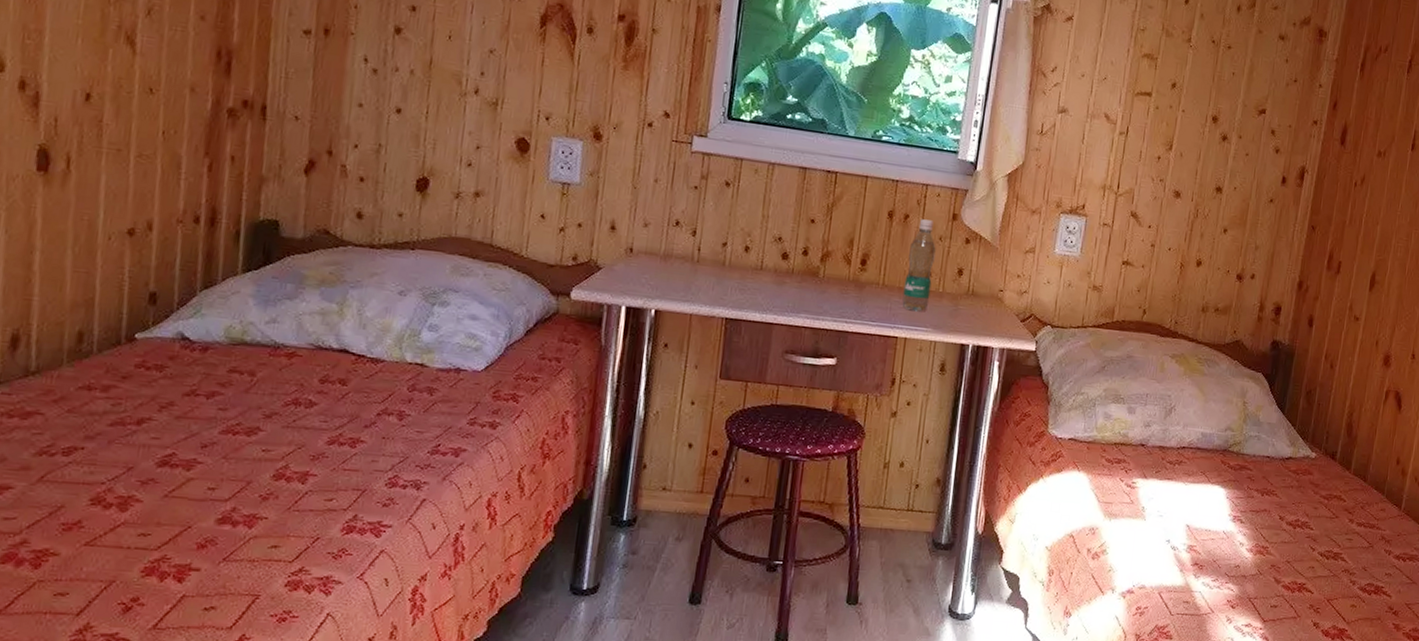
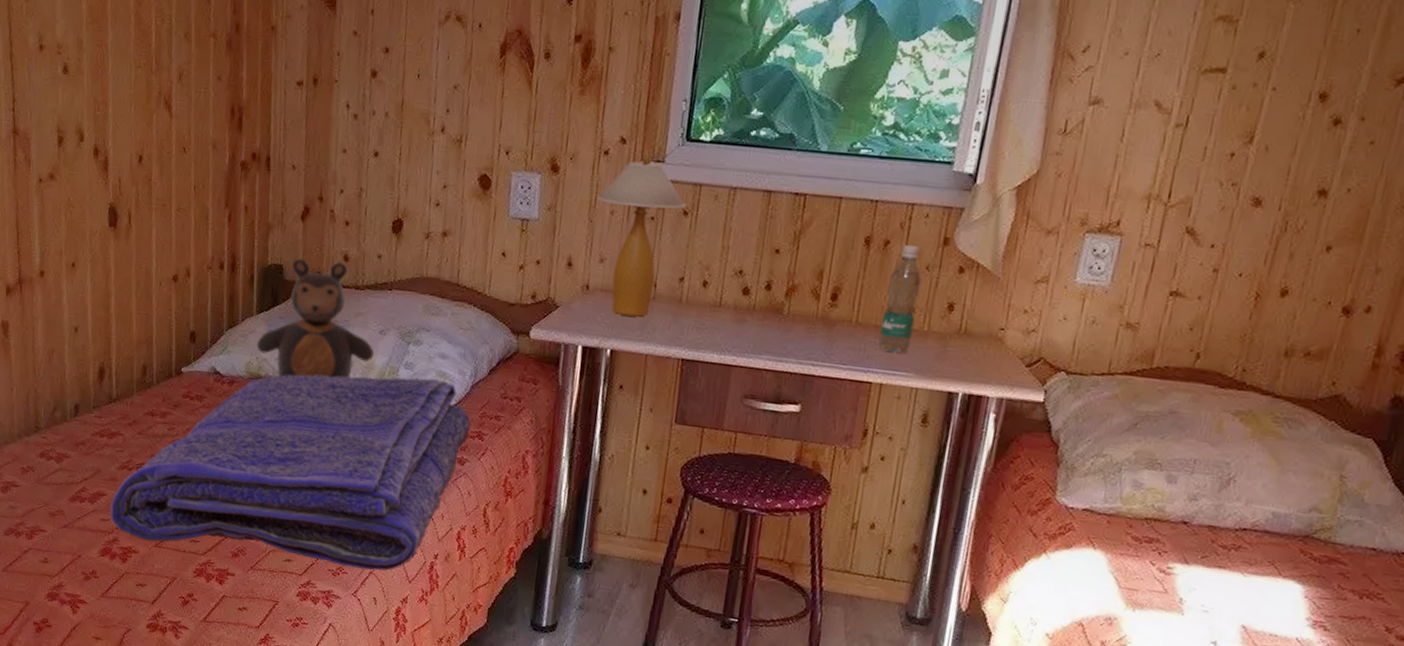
towel: none [17,339,505,549] -> present [110,374,472,571]
teddy bear: none [240,215,392,343] -> present [256,259,375,379]
table lamp: none [640,125,728,279] -> present [597,150,686,317]

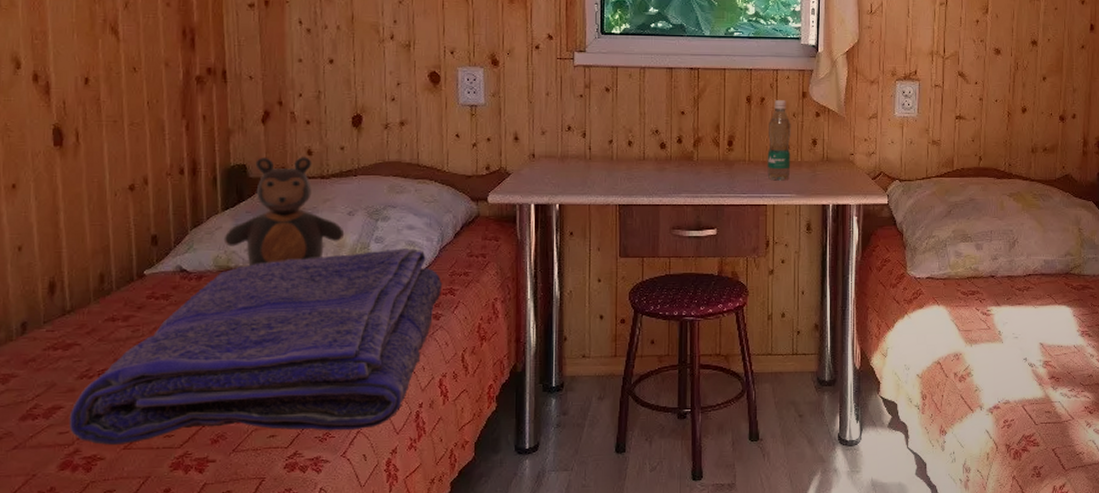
table lamp: present [597,150,686,317] -> none [533,43,607,175]

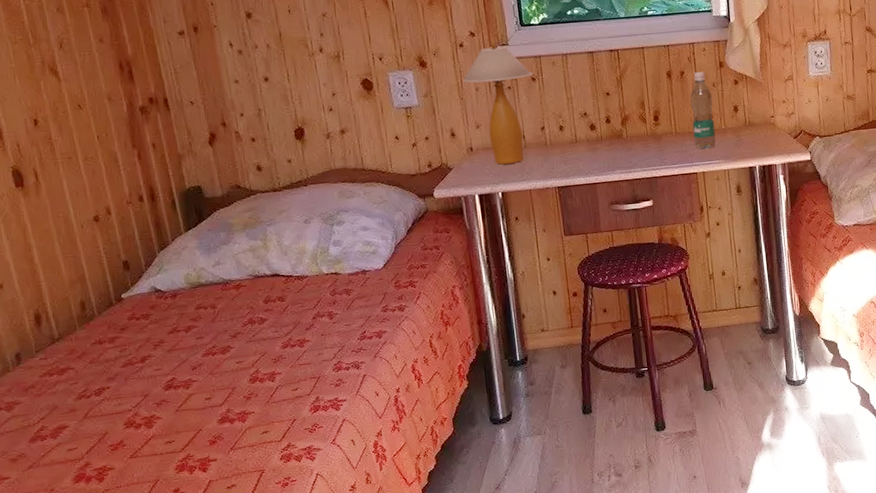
towel: present [69,248,443,446] -> none [75,248,403,457]
teddy bear: present [223,157,345,266] -> none [190,172,304,280]
table lamp: none [533,43,607,175] -> present [462,38,533,165]

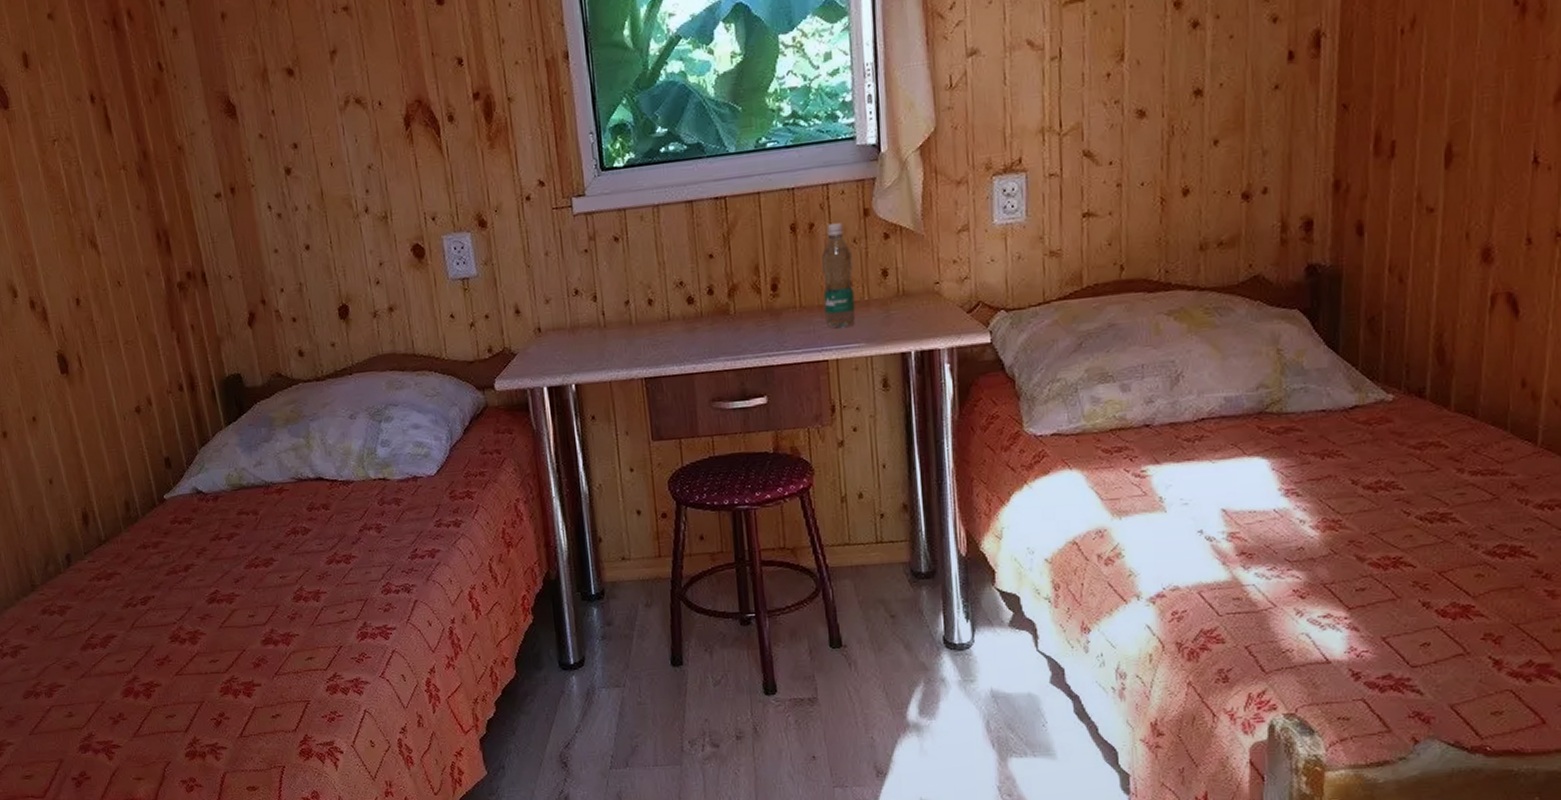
table lamp: present [462,38,533,165] -> none [529,187,615,349]

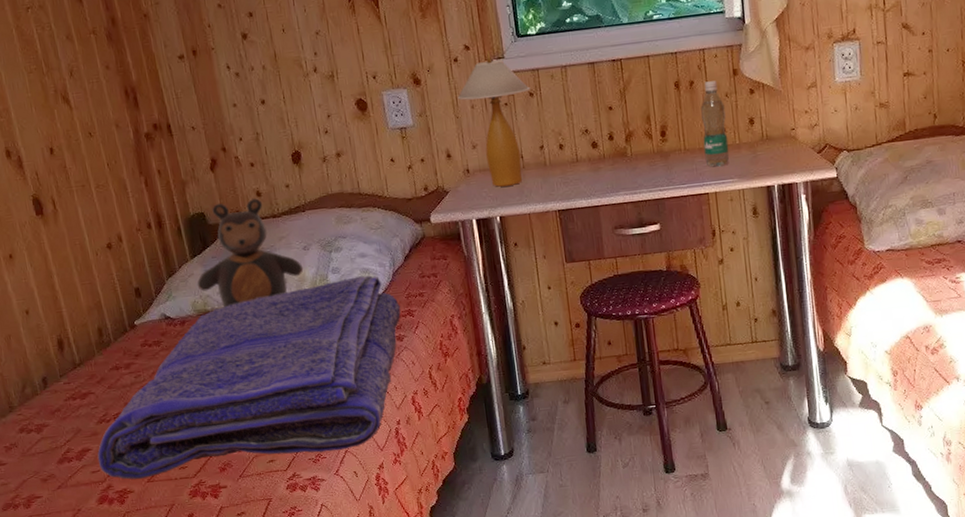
towel: none [123,450,459,672] -> present [97,275,401,480]
teddy bear: none [231,358,350,483] -> present [196,198,304,308]
table lamp: none [529,187,615,349] -> present [457,51,530,187]

